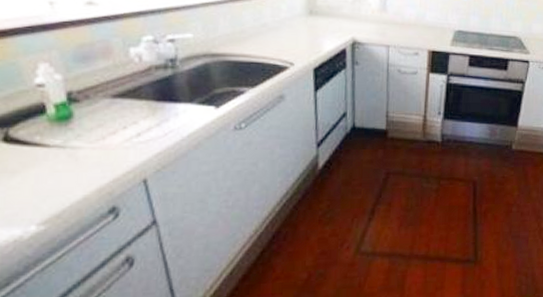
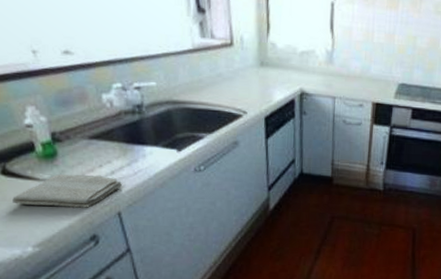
washcloth: none [14,138,149,177] -> present [12,173,122,208]

